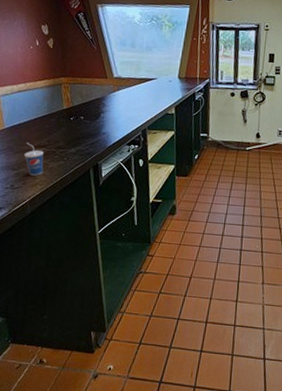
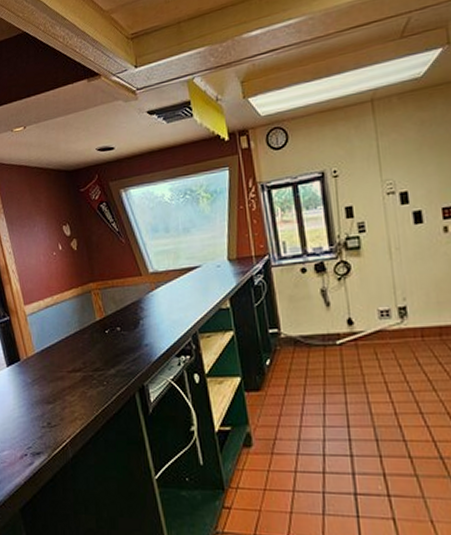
cup: present [24,143,44,176] -> none [59,368,82,408]

